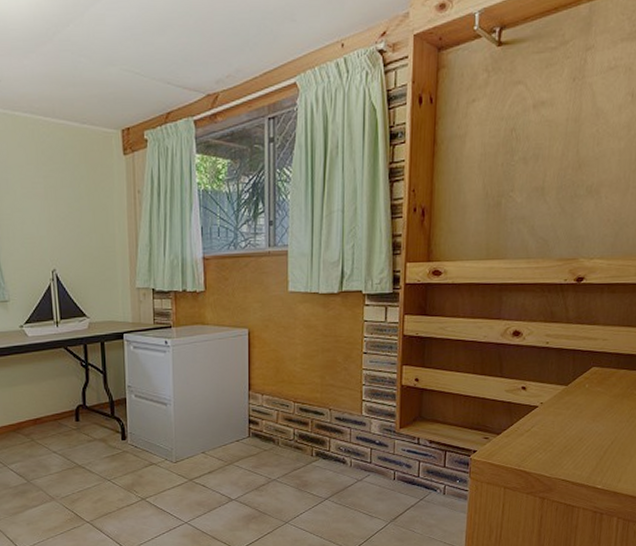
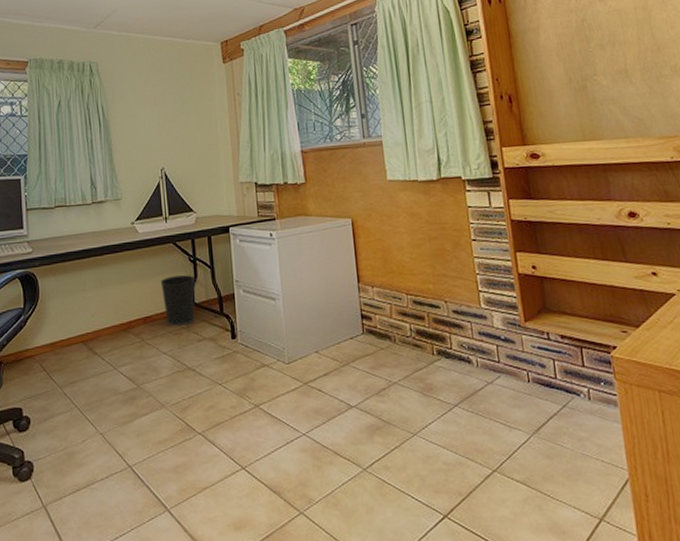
wastebasket: none [51,379,87,428] -> present [160,275,196,327]

